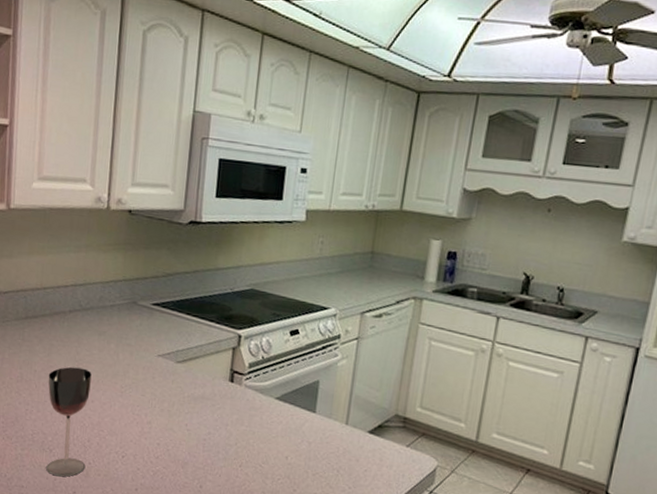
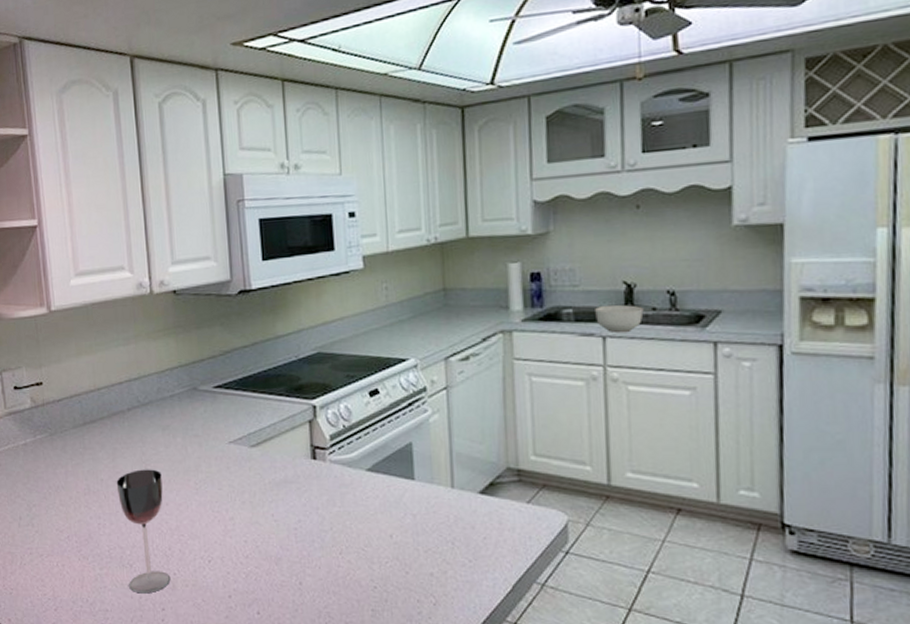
bowl: none [494,290,536,317] -> present [595,304,644,334]

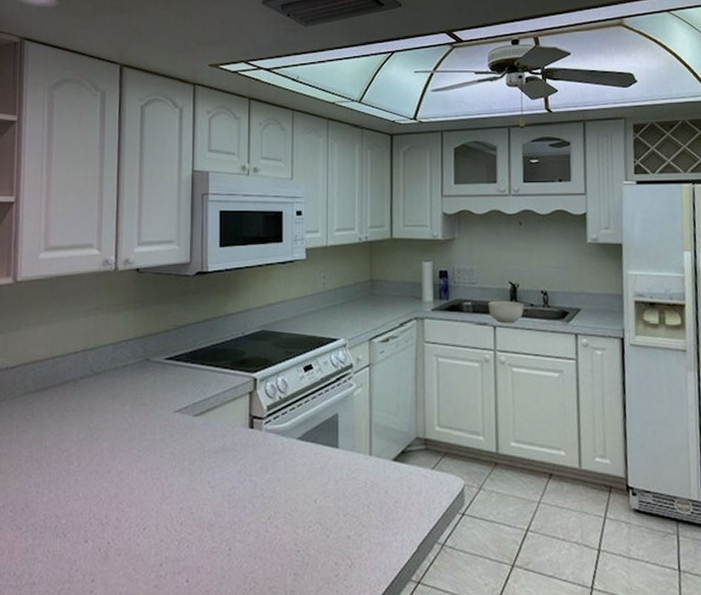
wineglass: present [116,469,171,594] -> none [60,437,107,564]

